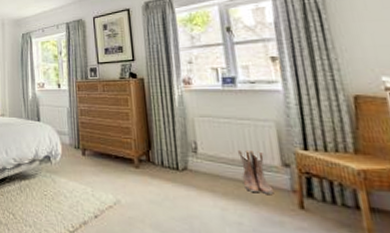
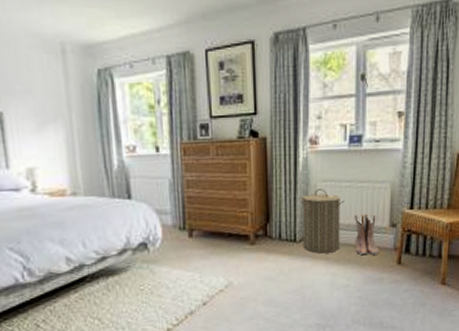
laundry hamper: none [177,123,227,186] -> present [299,189,345,254]

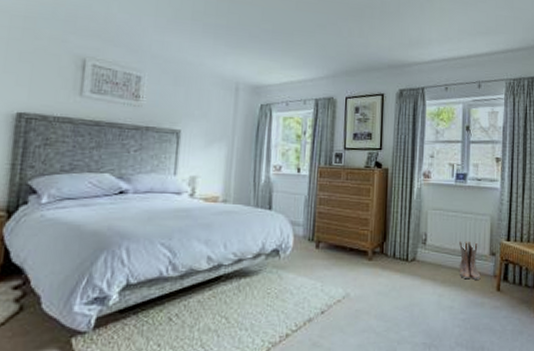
laundry hamper: present [299,189,345,254] -> none [412,216,451,274]

